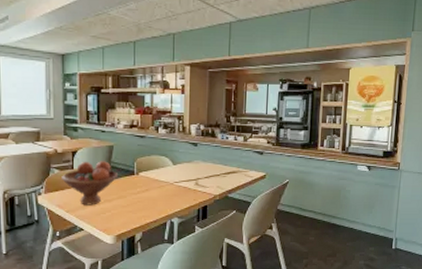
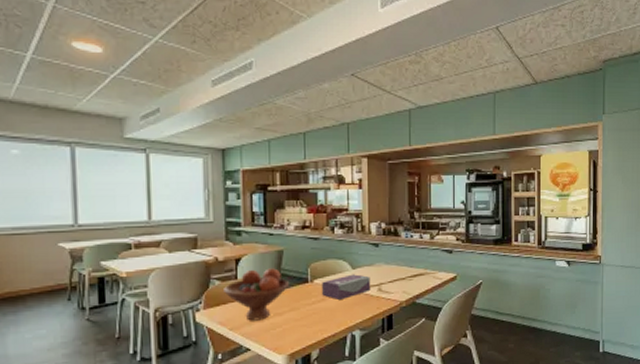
tissue box: none [146,169,189,192] -> present [322,274,371,301]

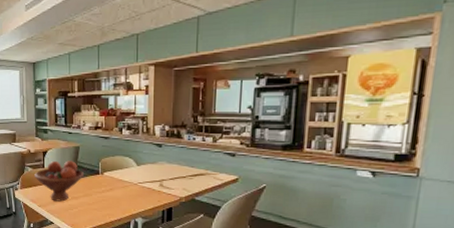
tissue box: present [322,274,371,301] -> none [111,170,153,192]

